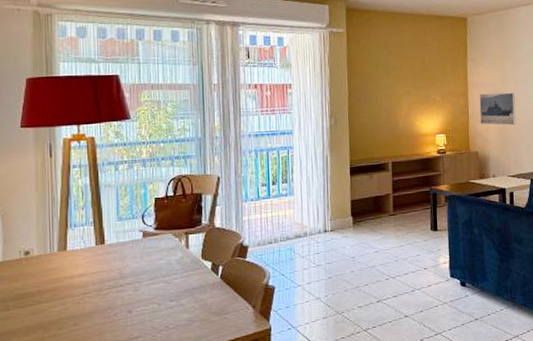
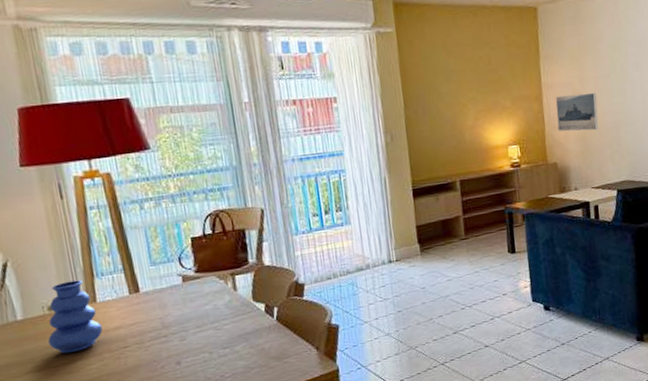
vase: none [20,229,68,296] -> present [48,280,103,353]

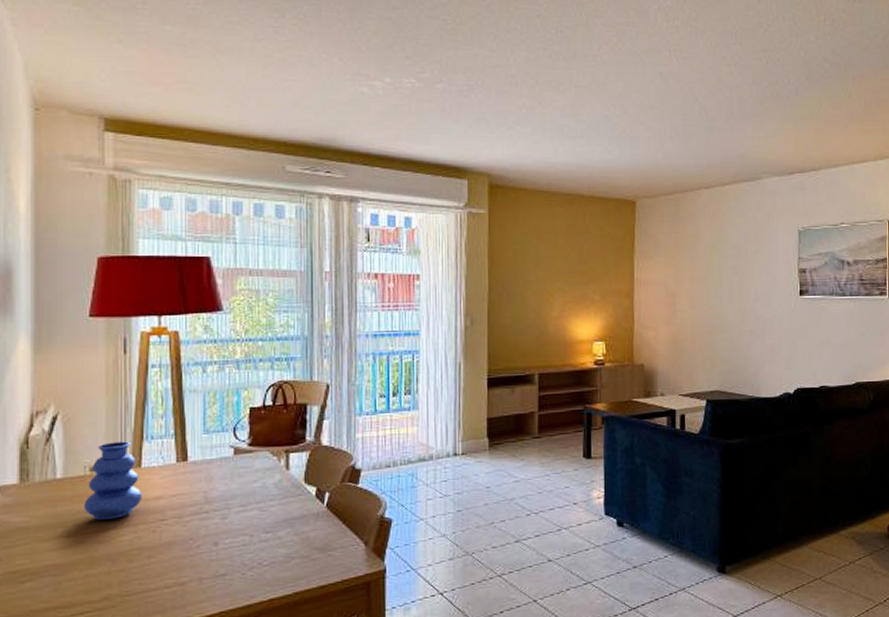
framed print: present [555,92,599,132] -> none [647,293,692,334]

